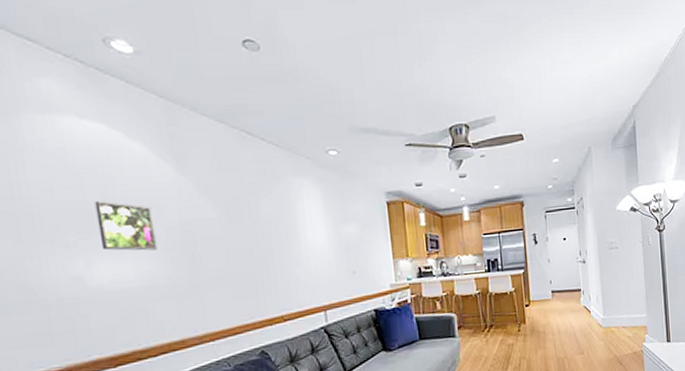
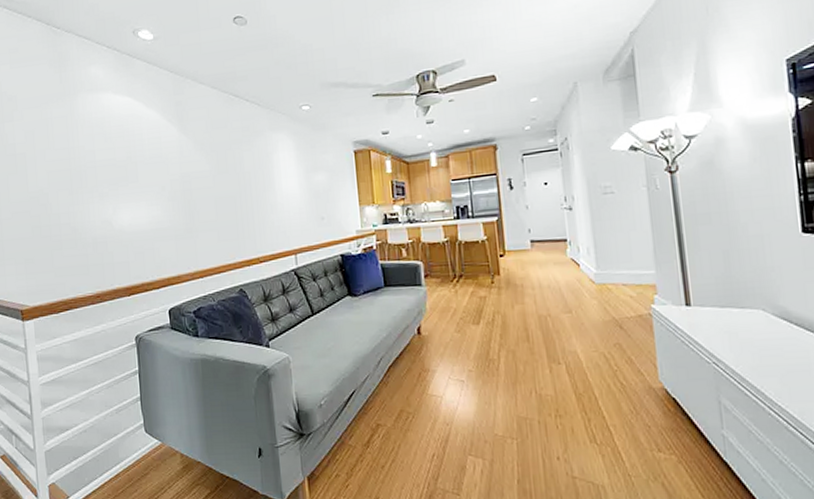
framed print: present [94,200,158,251] -> none [121,158,163,199]

